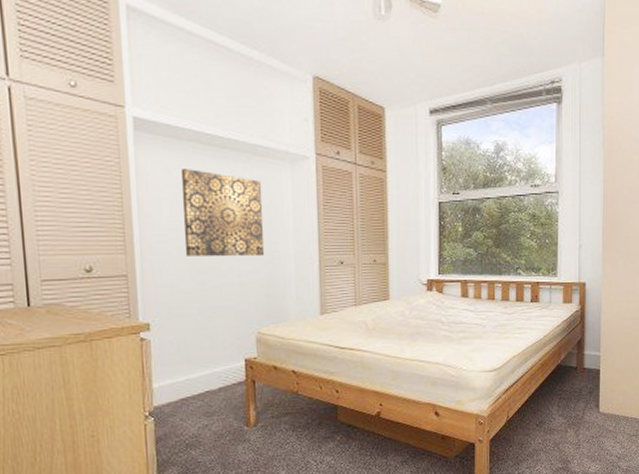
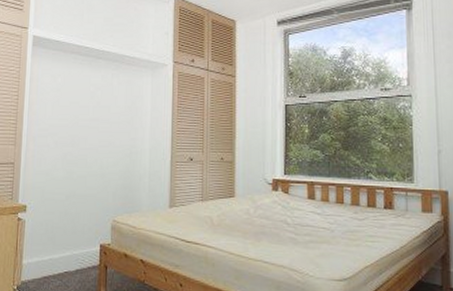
wall art: present [180,167,265,257] -> none [60,75,127,151]

